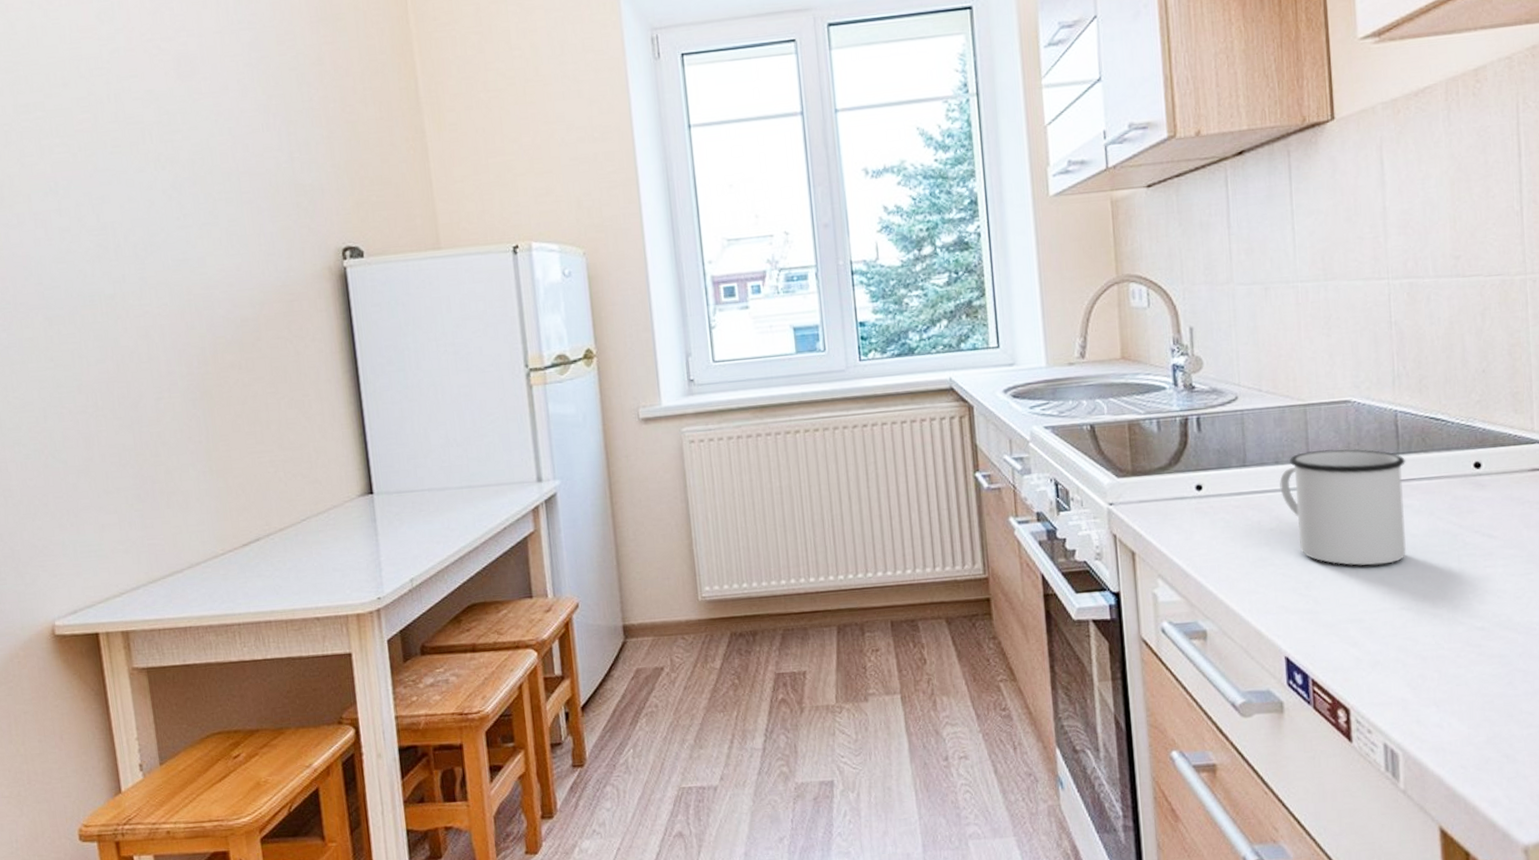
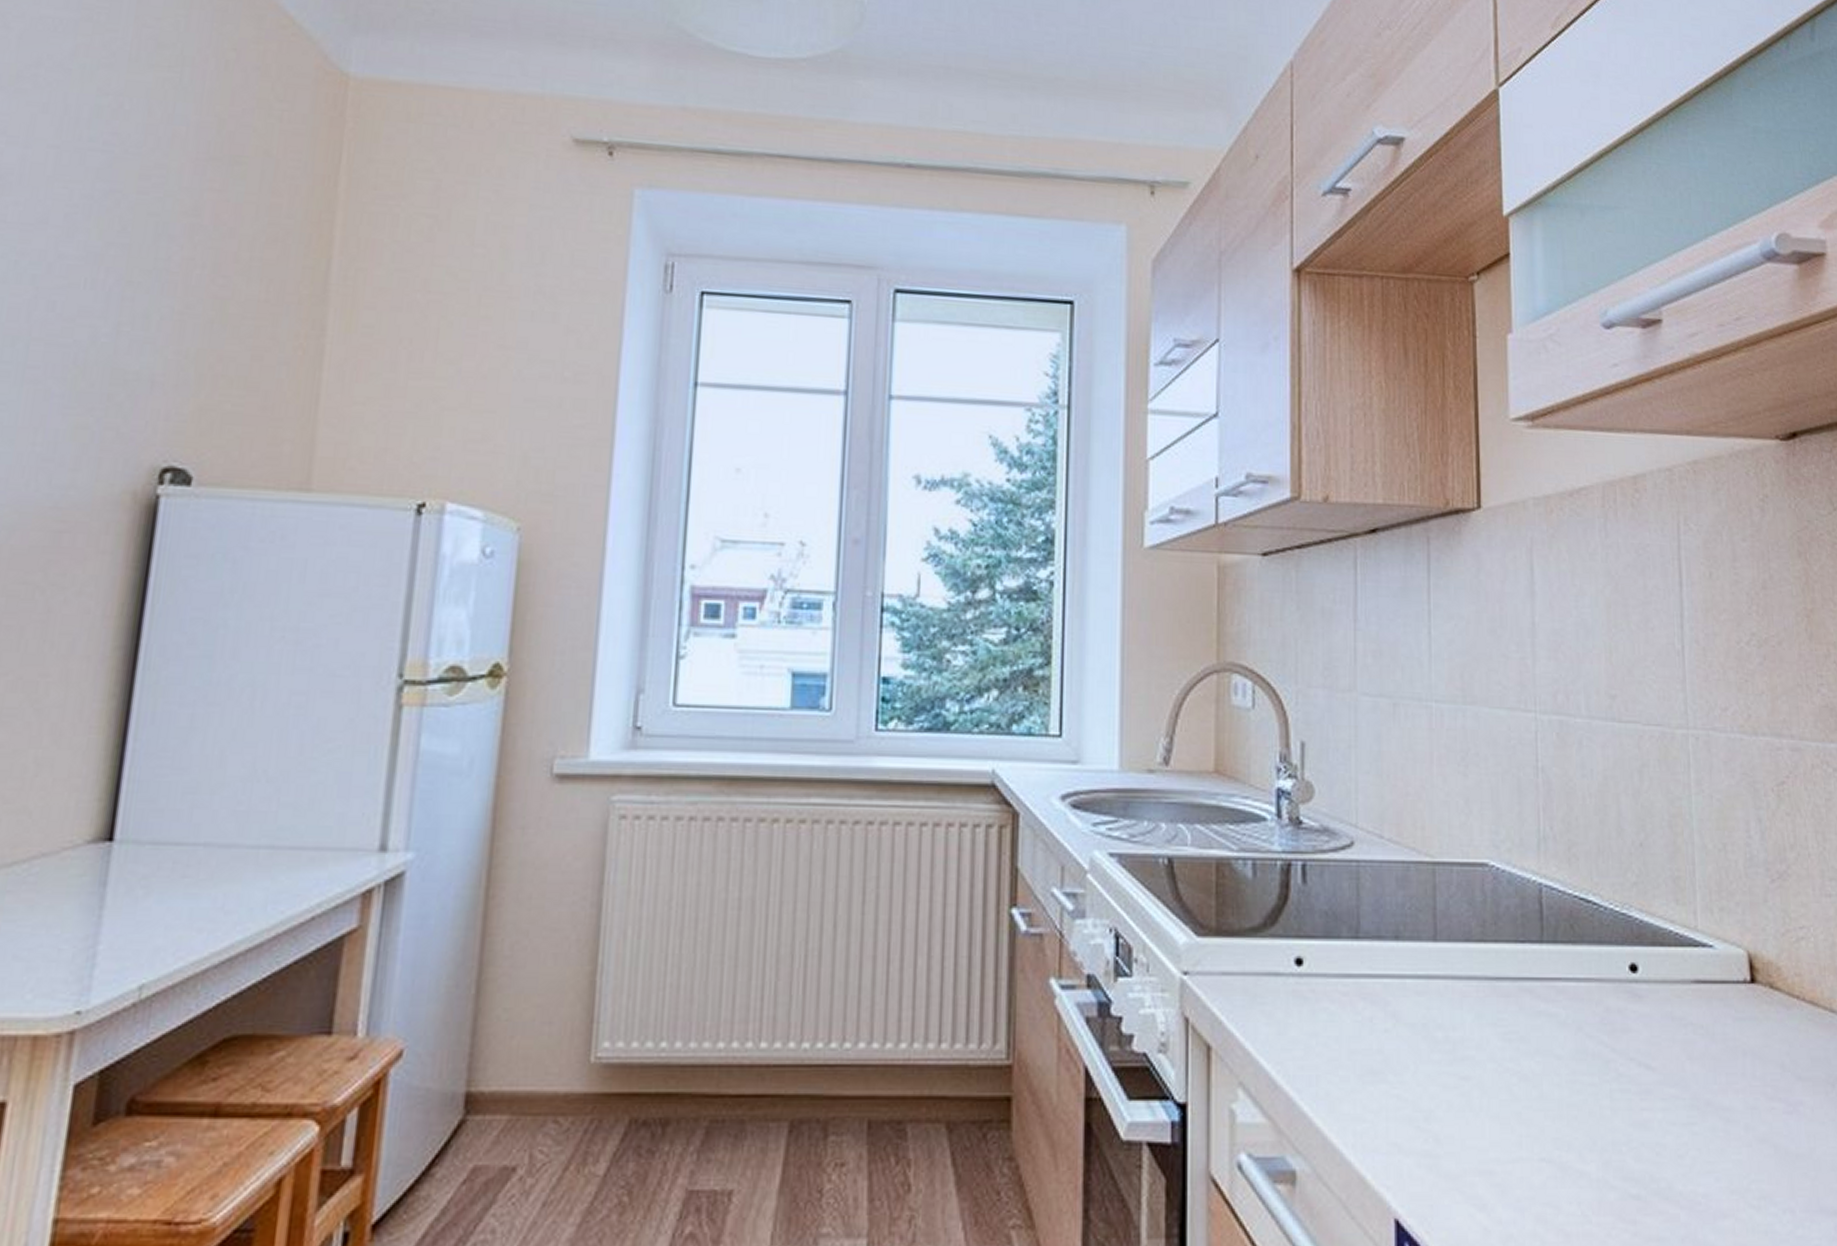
mug: present [1280,448,1406,566] -> none [1399,925,1550,1094]

